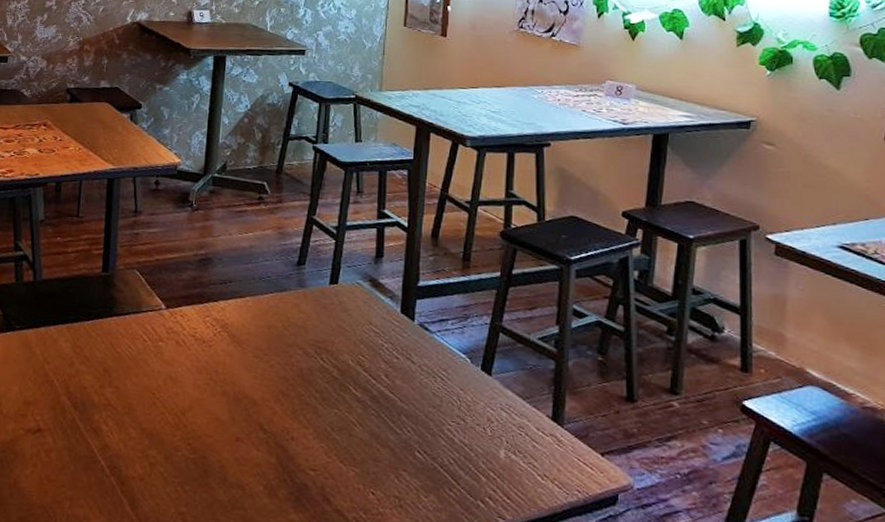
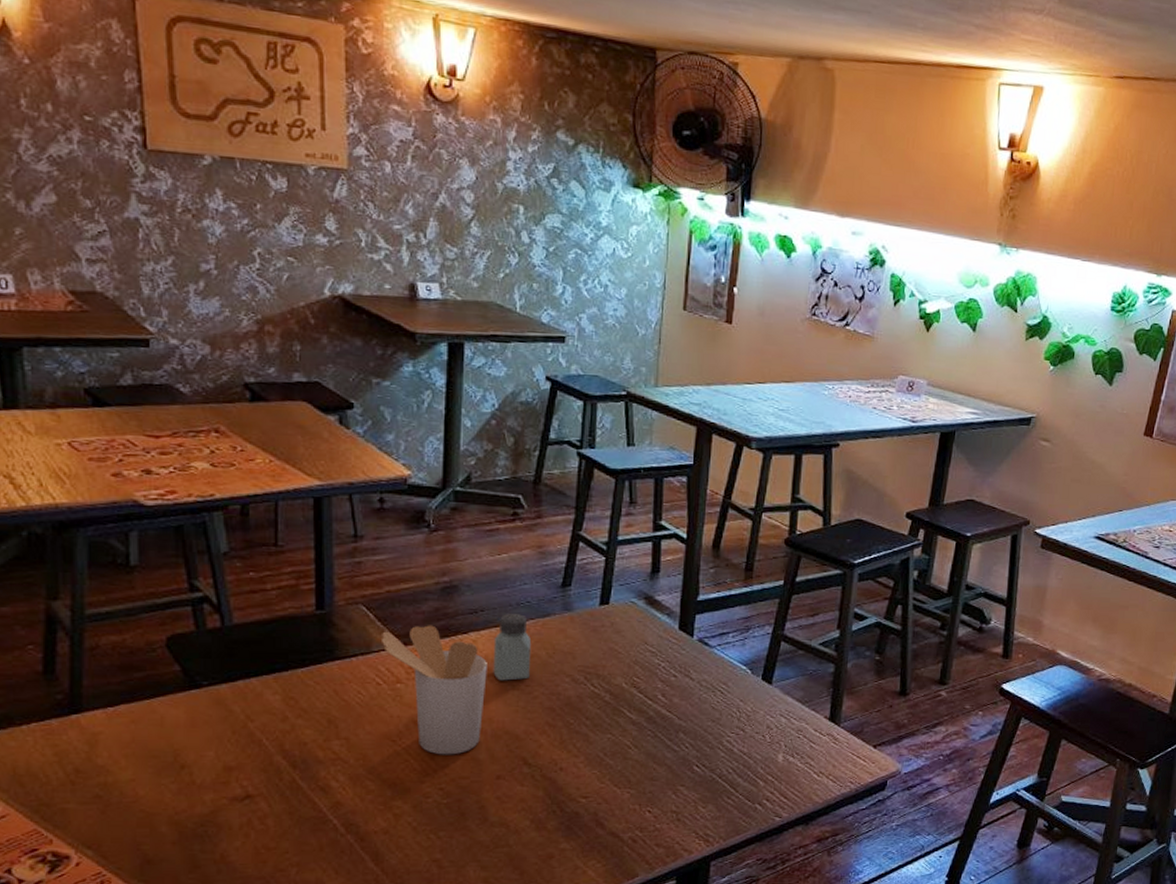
utensil holder: none [150,291,233,413] -> present [382,625,487,755]
saltshaker: none [237,286,270,348] -> present [493,614,532,681]

